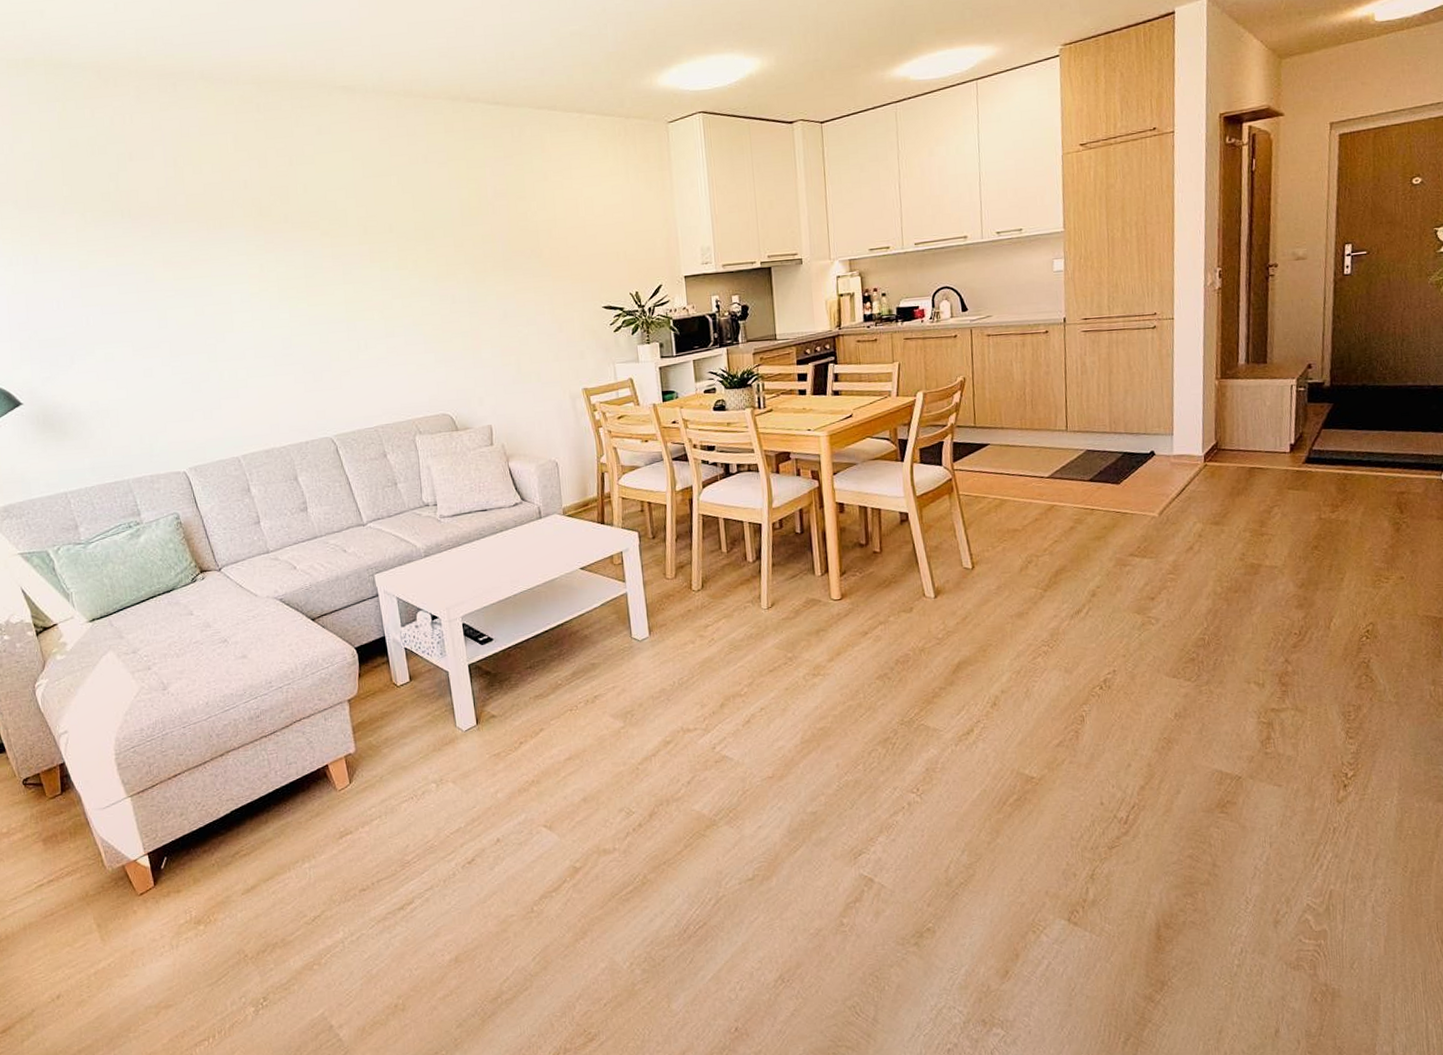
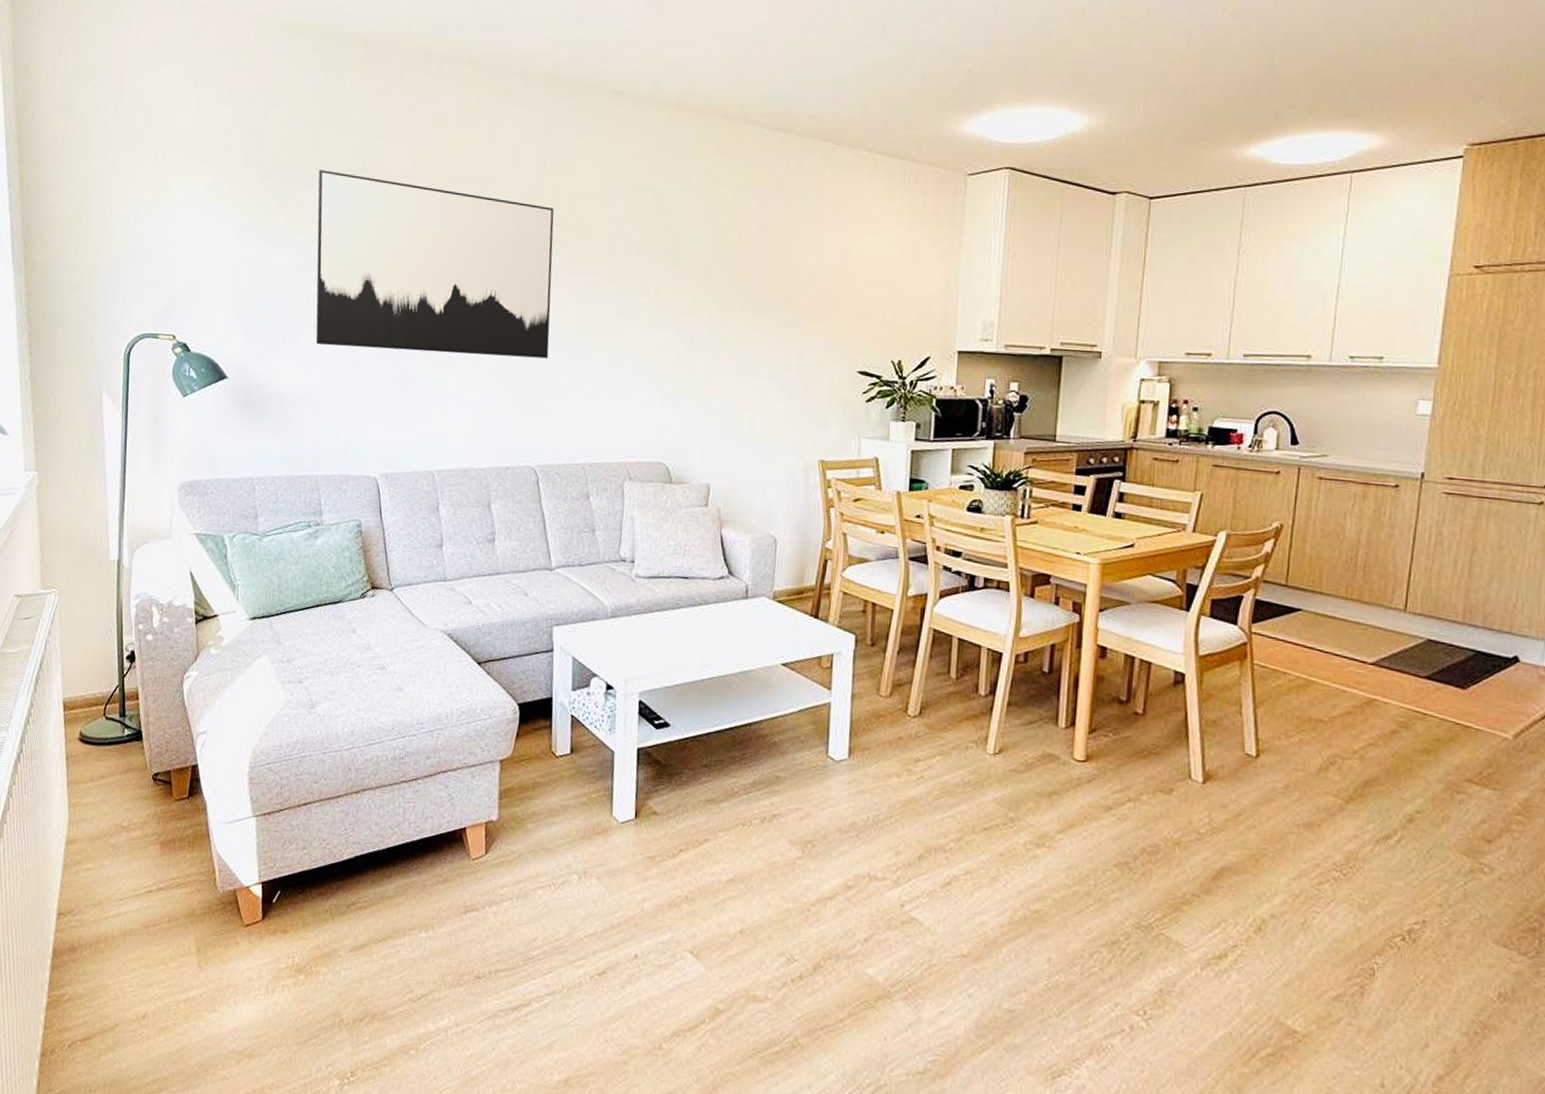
wall art: none [74,195,326,360] -> present [315,170,554,359]

